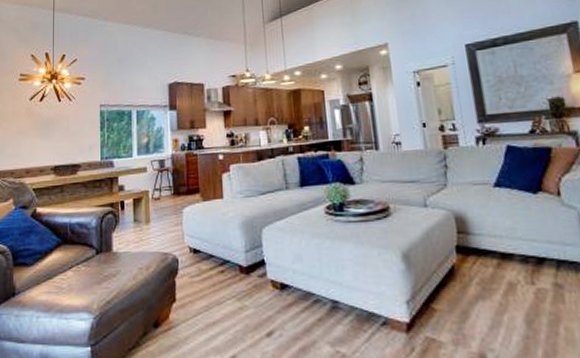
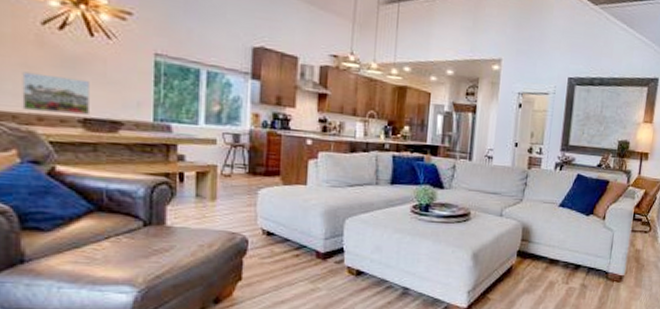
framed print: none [17,135,58,166] -> present [22,71,89,116]

